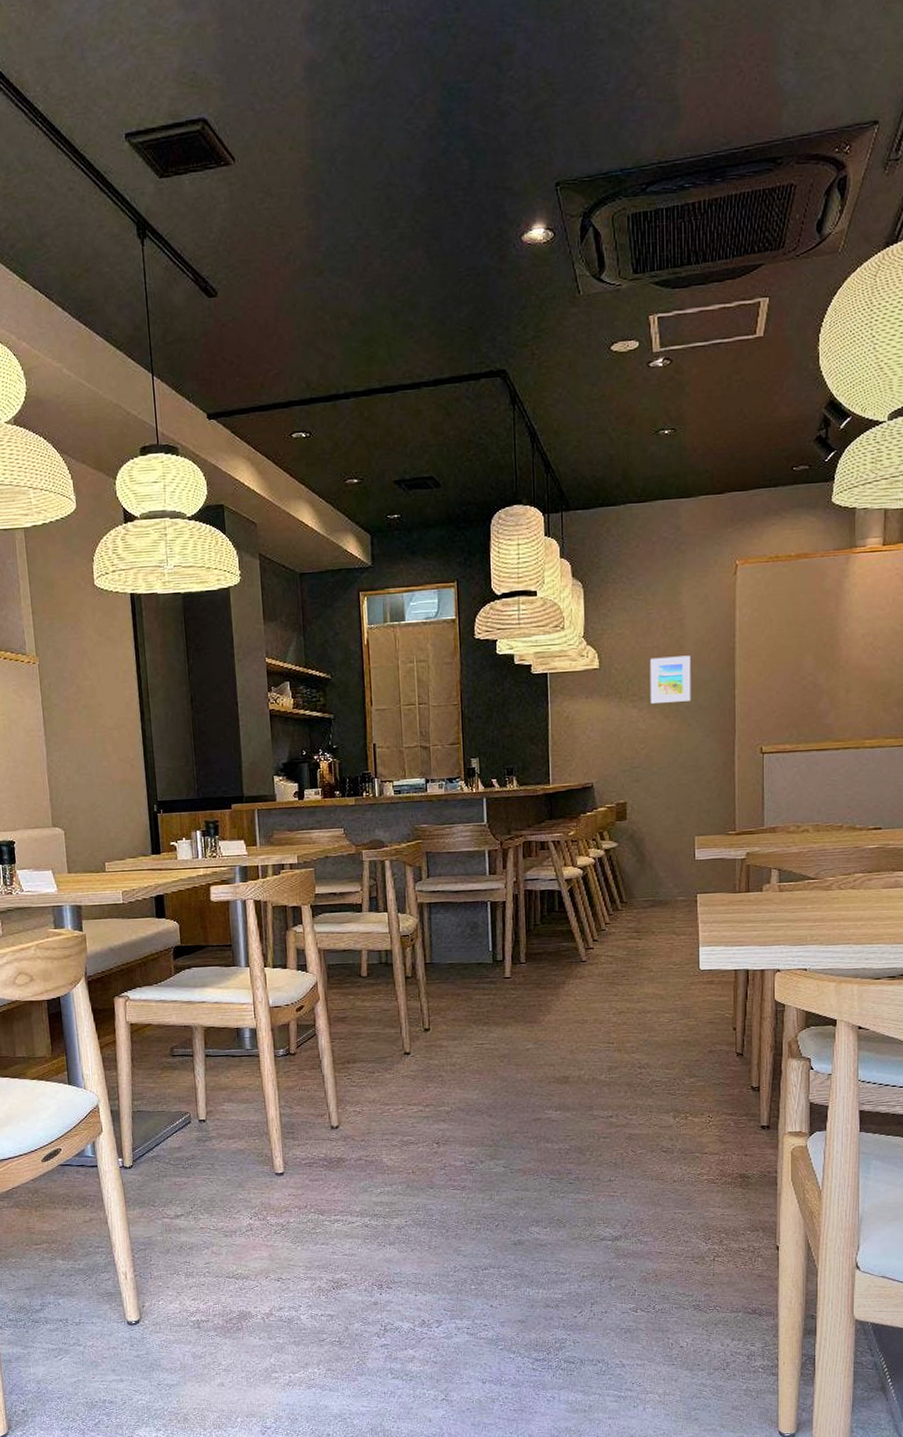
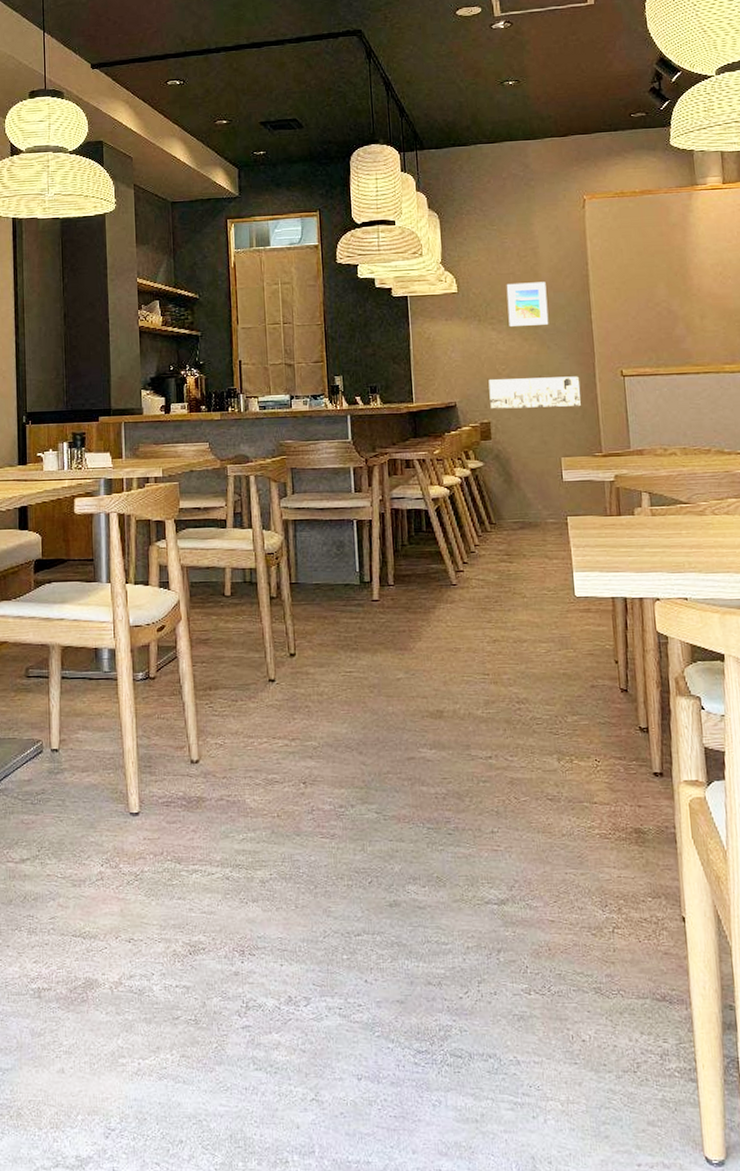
wall art: none [626,754,719,790] -> present [488,376,581,409]

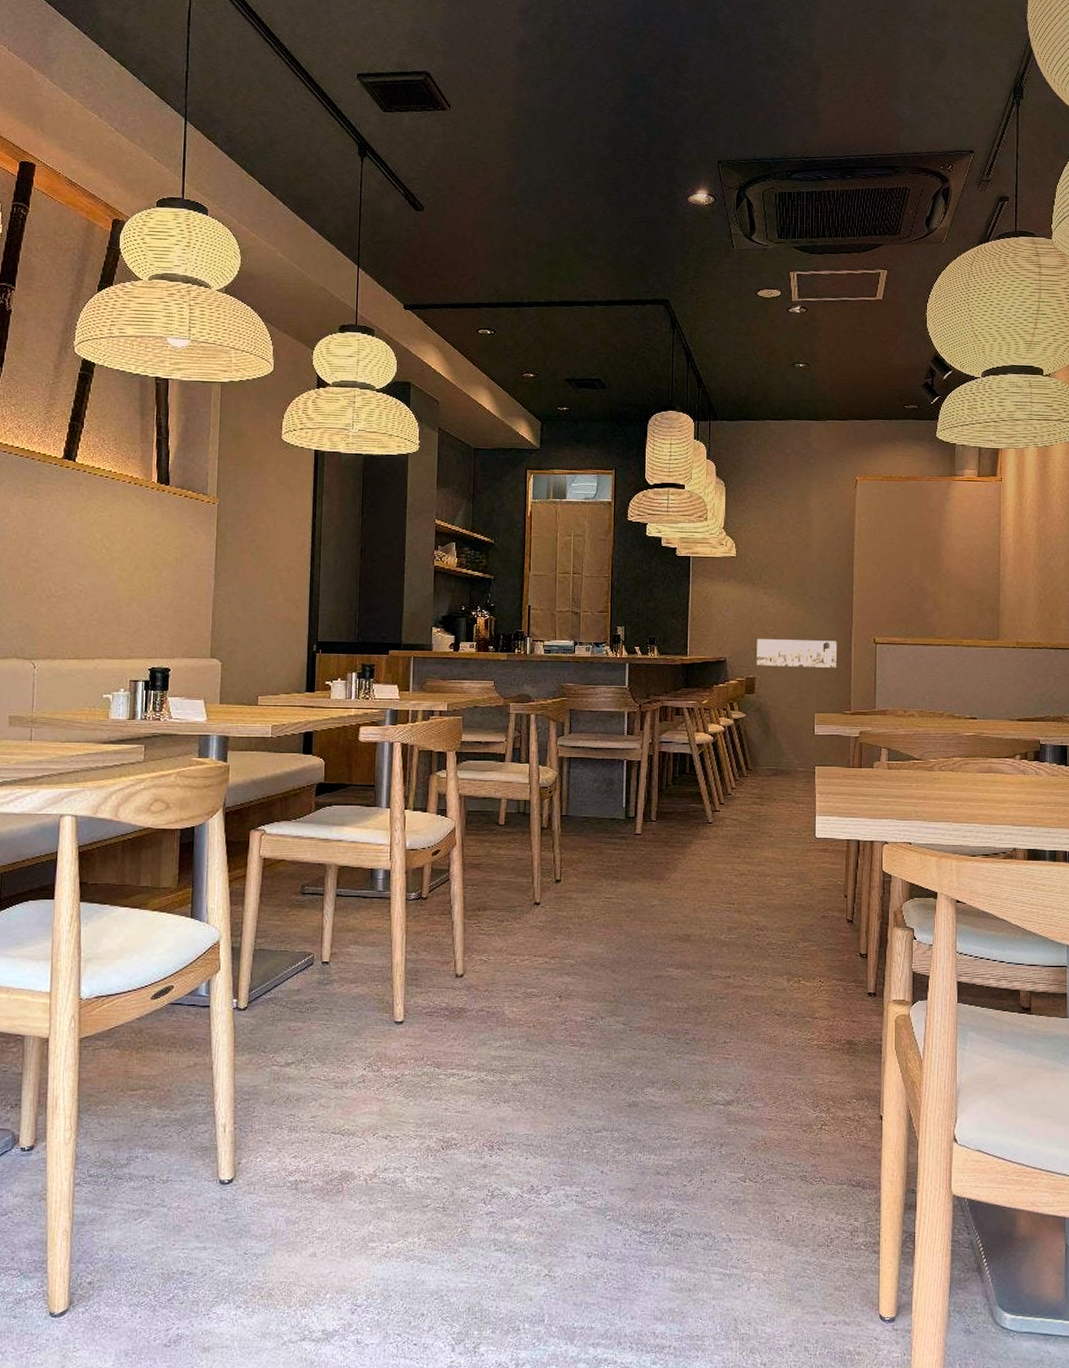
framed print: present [506,282,549,326] -> none [779,552,816,592]

